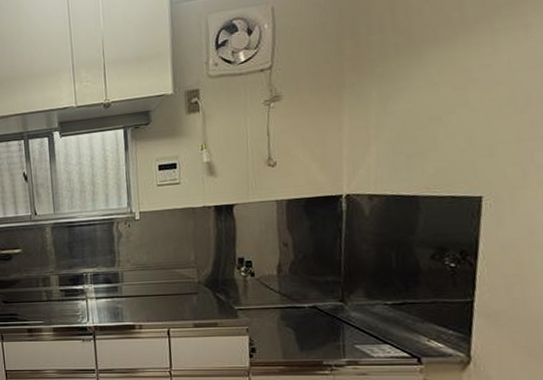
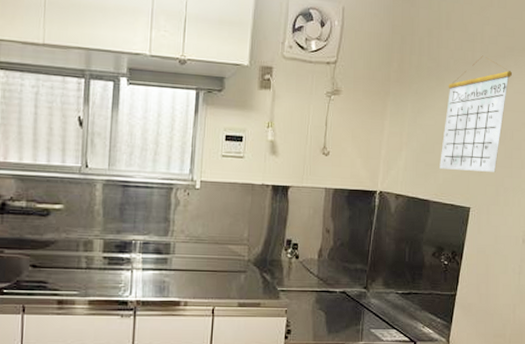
calendar: none [427,10,529,157] -> present [439,55,512,172]

